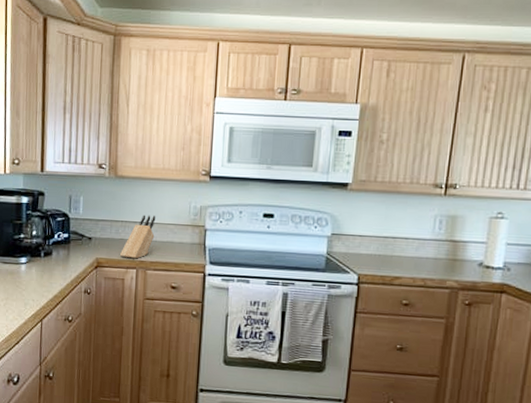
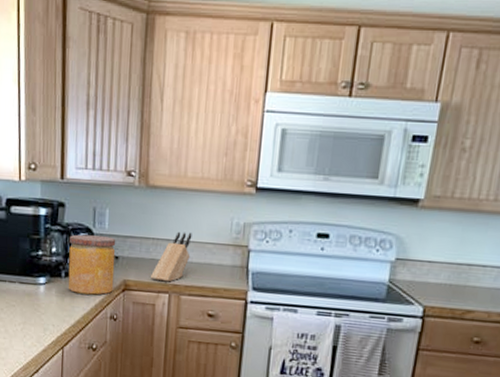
jar: none [46,219,89,272] -> present [68,234,116,295]

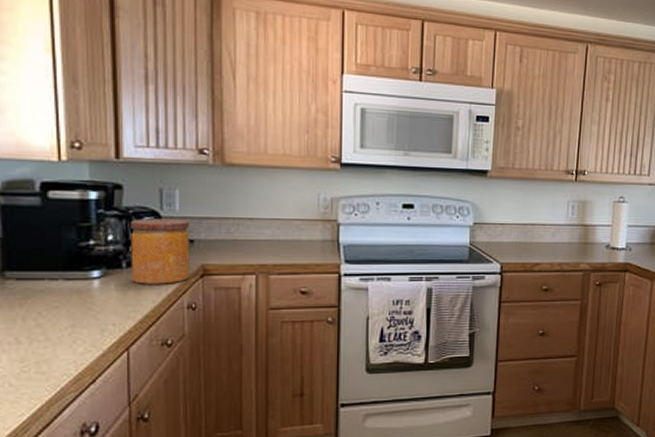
knife block: present [150,231,192,282] -> none [232,209,277,263]

